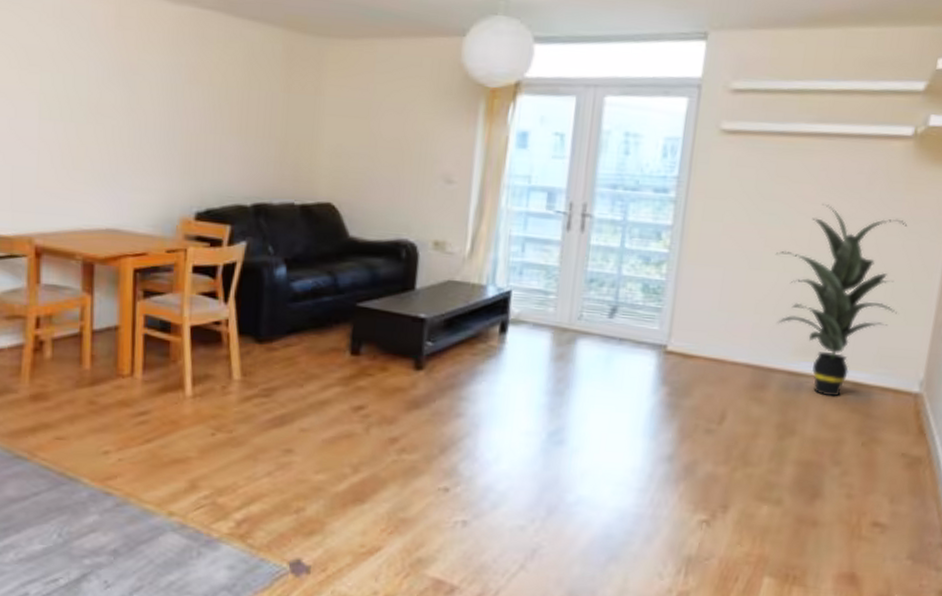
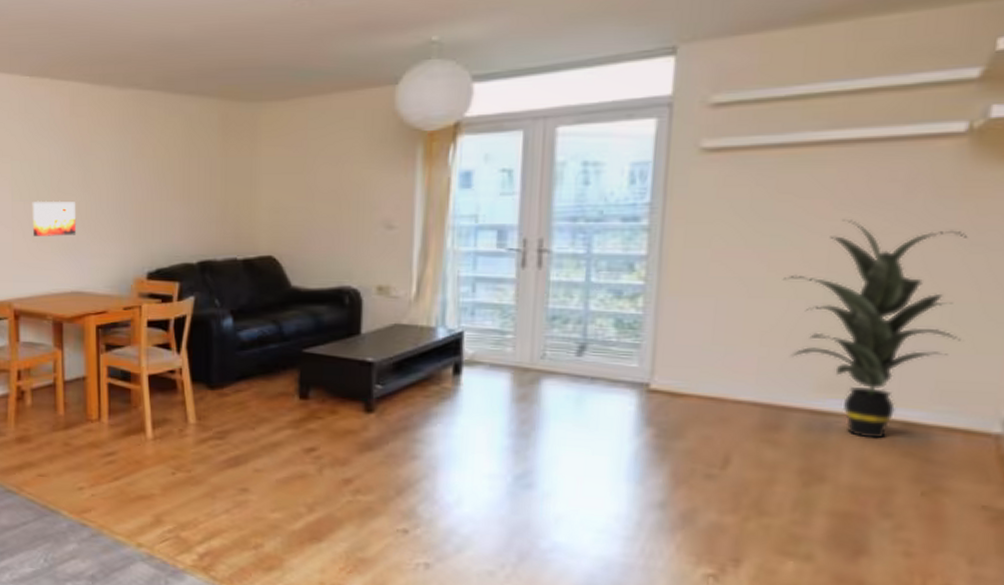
wall art: none [63,121,117,165] -> present [32,200,77,236]

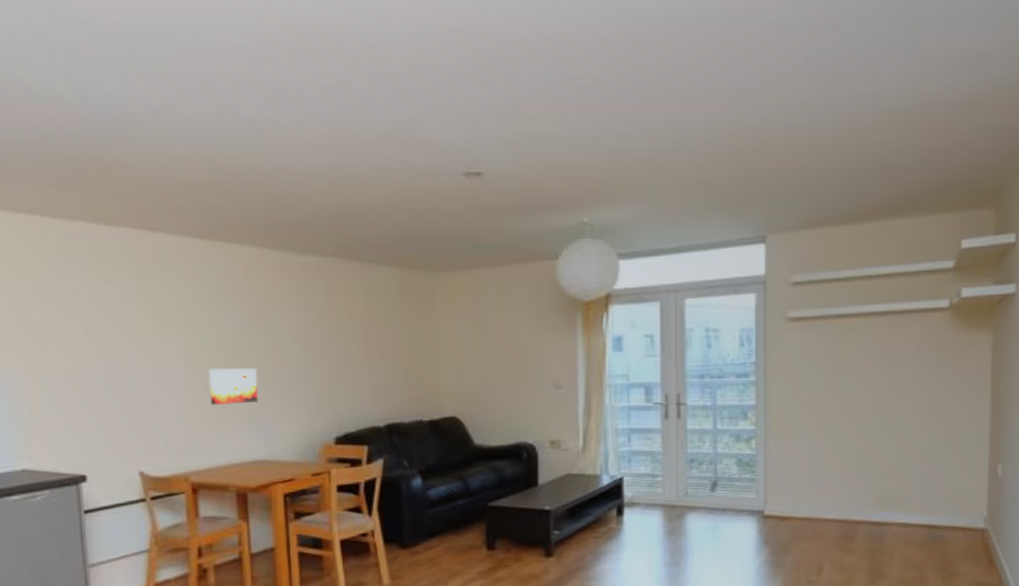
indoor plant: present [782,220,968,439] -> none [847,373,957,540]

